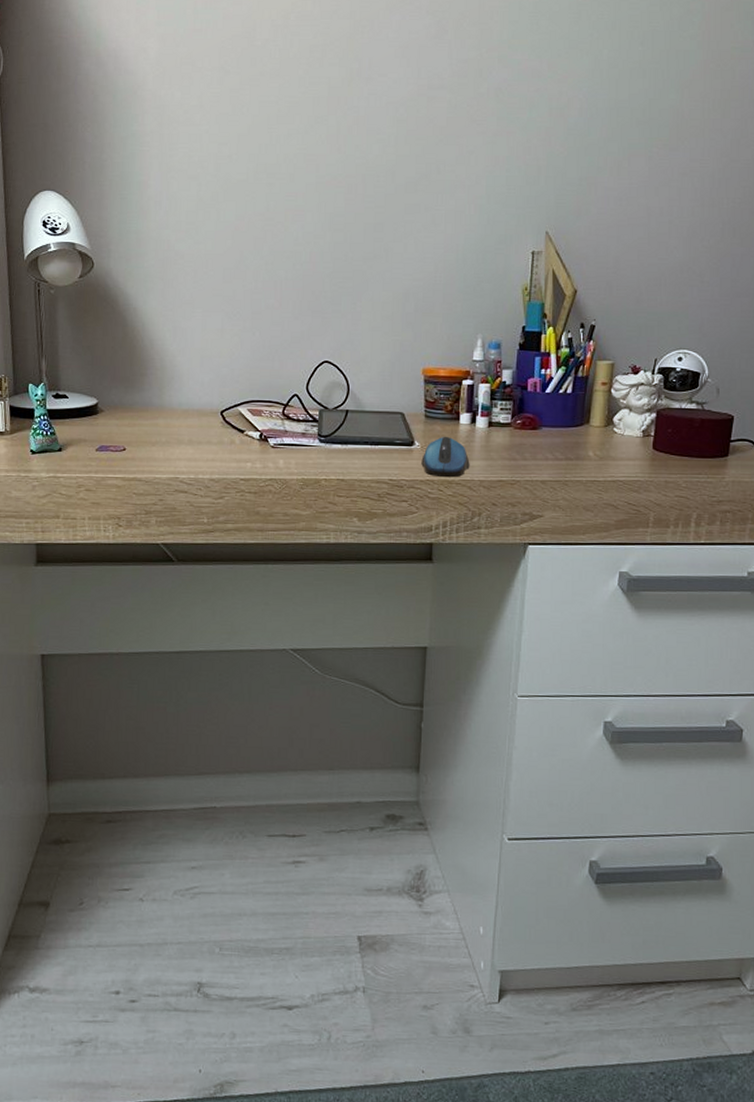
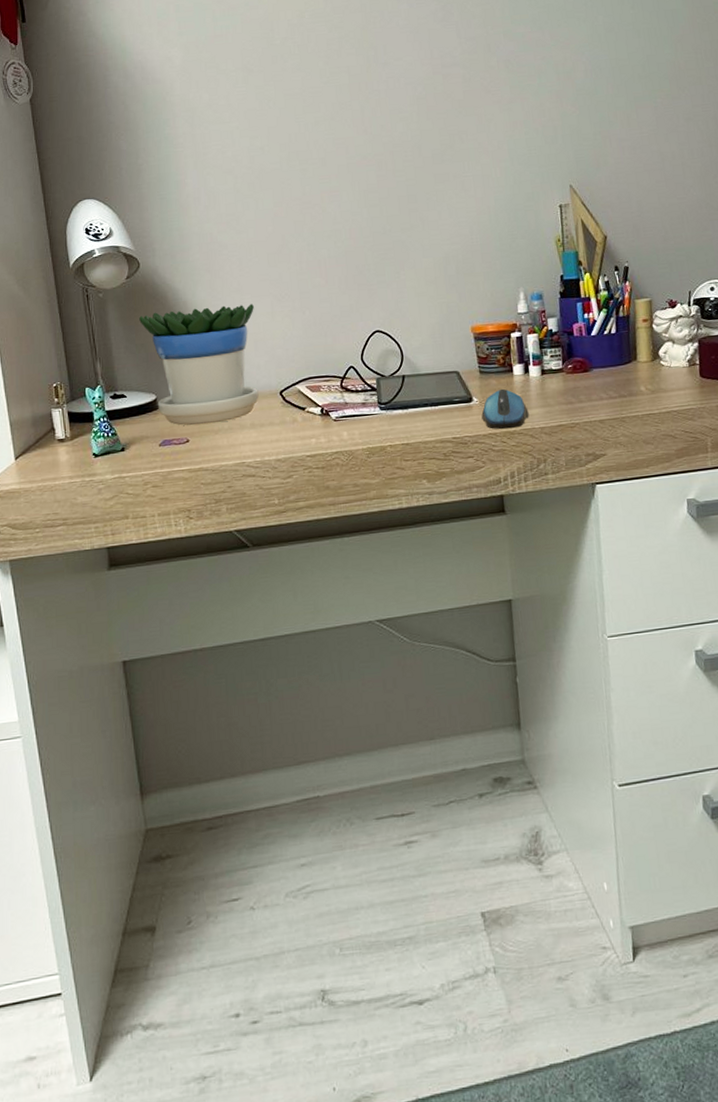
flowerpot: none [88,315,204,435] -> present [139,304,259,426]

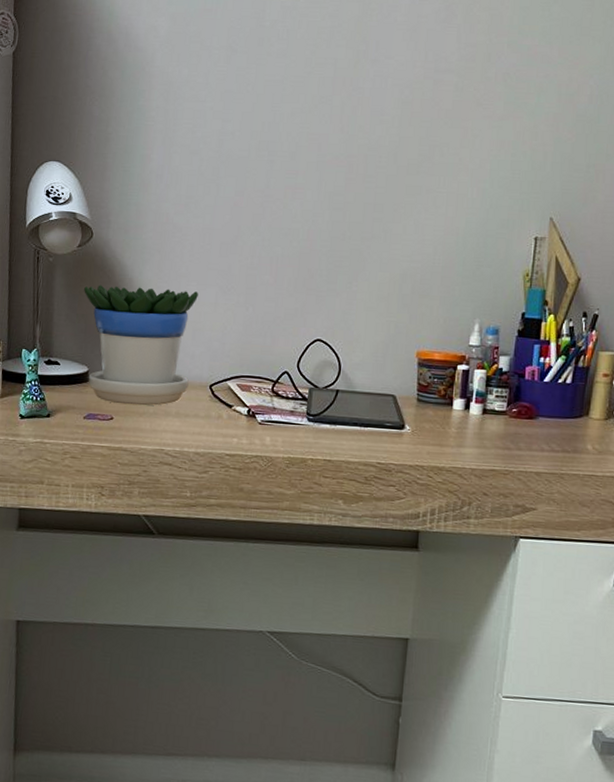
computer mouse: present [481,388,529,430] -> none [411,421,462,465]

